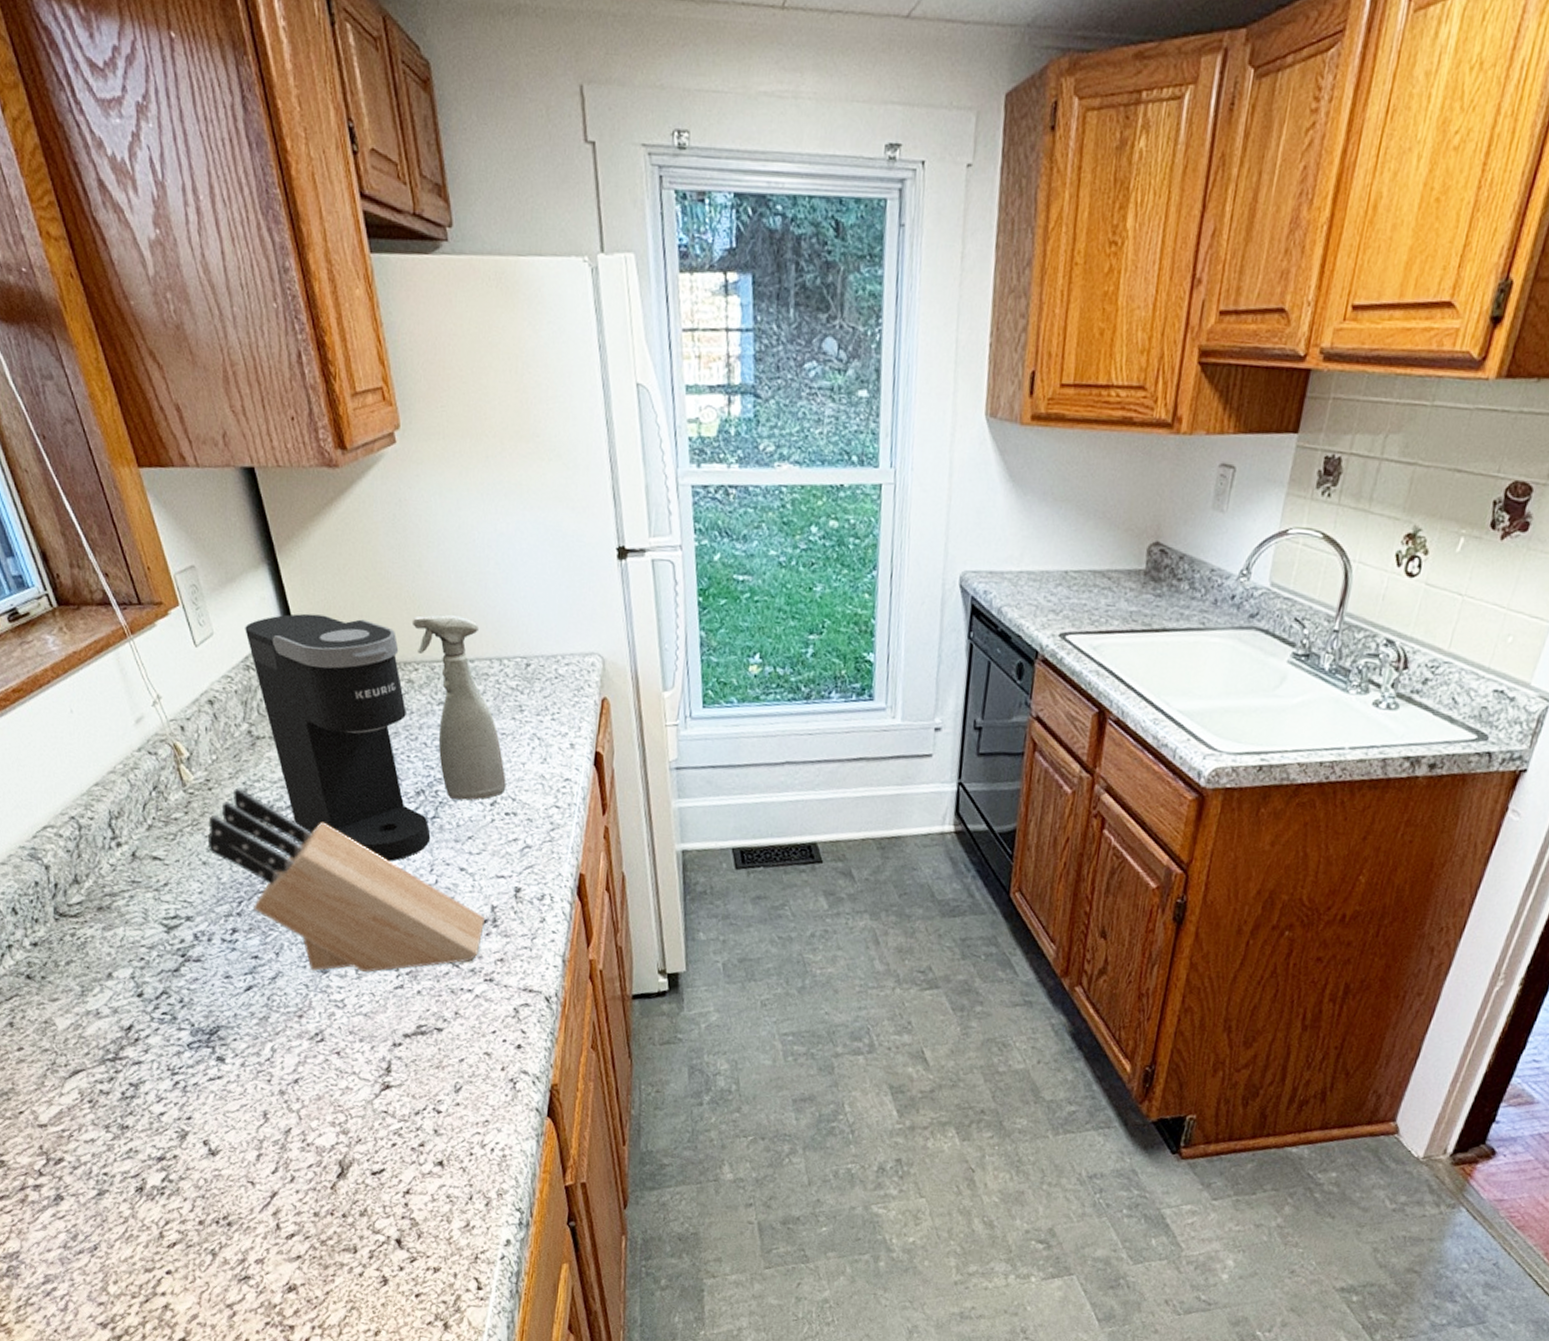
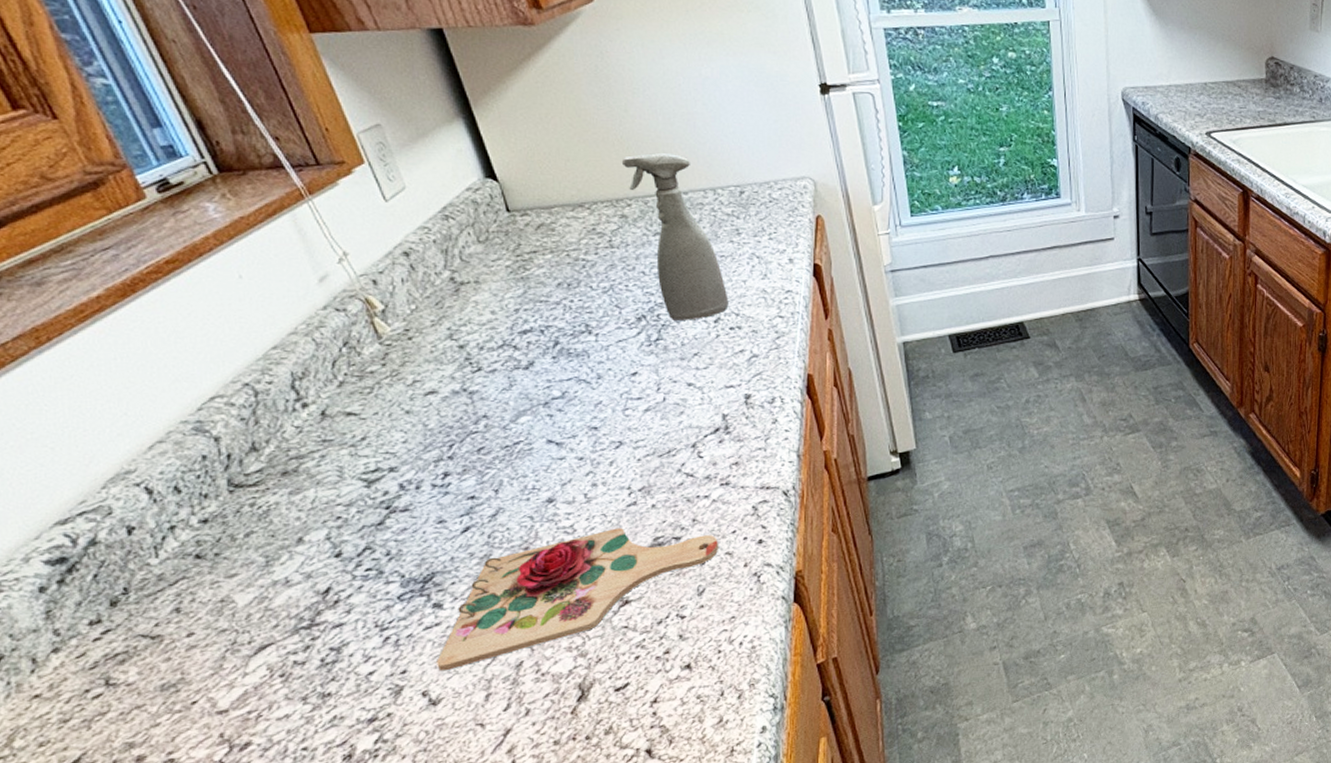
knife block: present [208,787,484,973] -> none [410,333,716,501]
cutting board: none [217,1009,479,1125] -> present [436,528,719,671]
coffee maker: present [245,613,431,861] -> none [441,161,655,386]

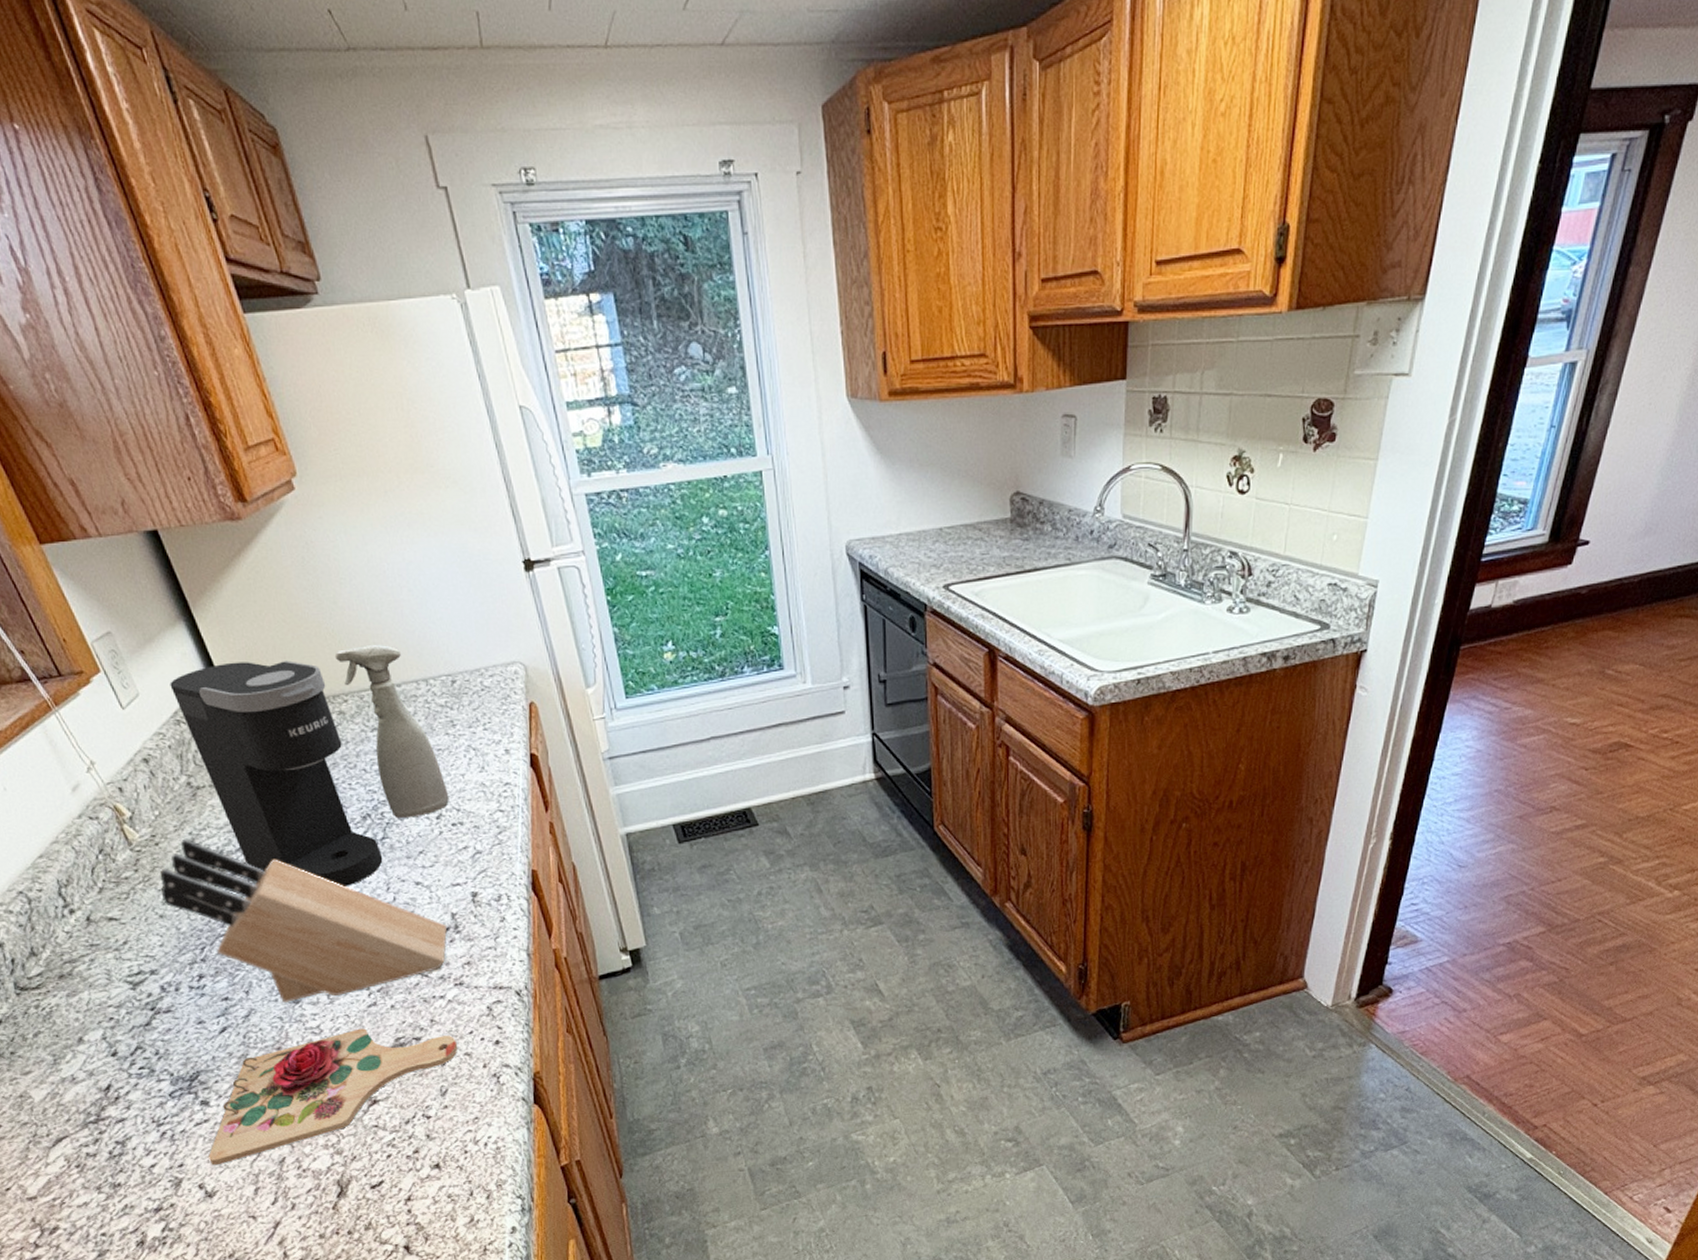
knife block: none [410,333,716,501] -> present [160,838,447,1002]
coffee maker: none [441,161,655,386] -> present [170,661,383,886]

